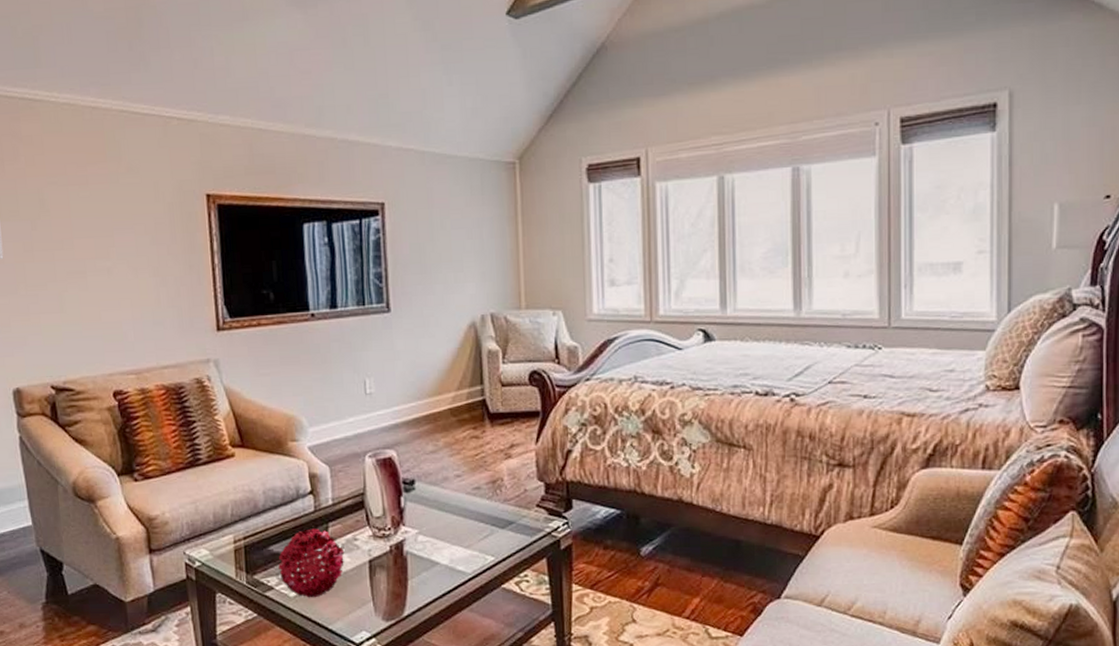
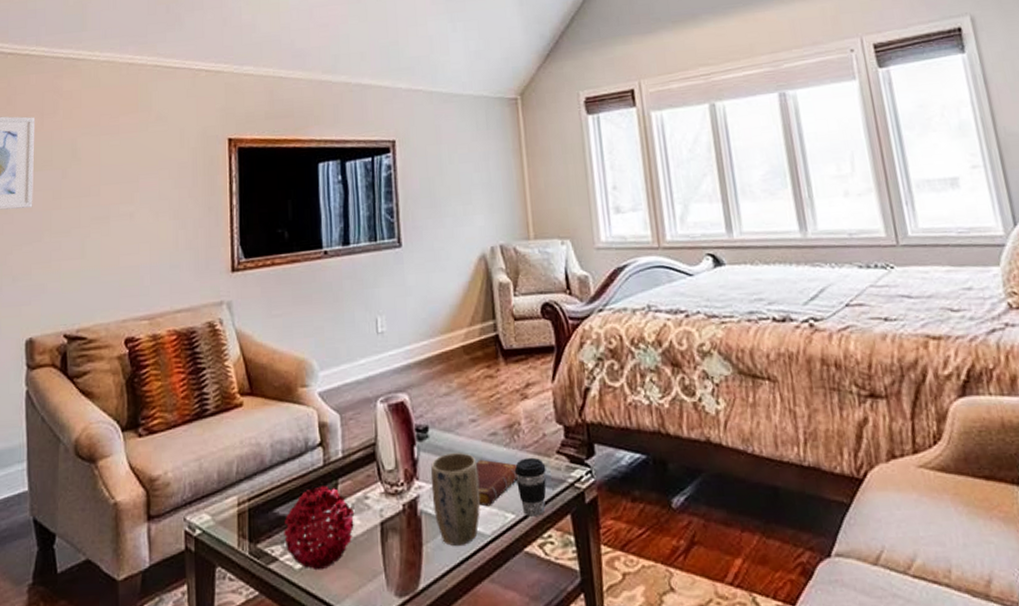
plant pot: none [416,503,463,581] -> present [430,452,481,546]
book: none [459,509,498,549] -> present [475,459,518,506]
coffee cup: none [495,509,526,559] -> present [514,457,547,517]

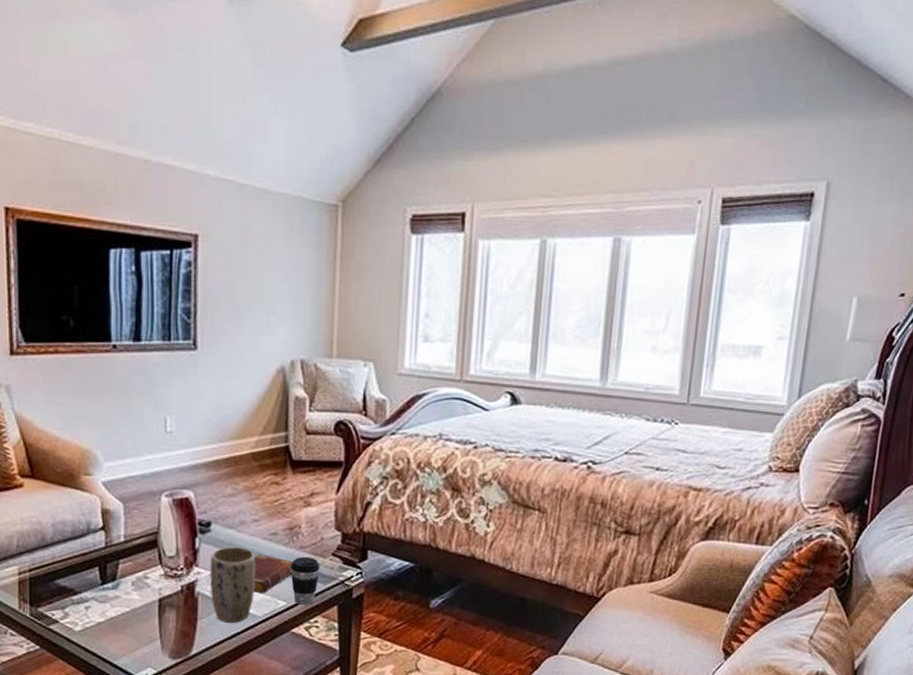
decorative ball: present [284,486,355,571] -> none [64,564,134,633]

